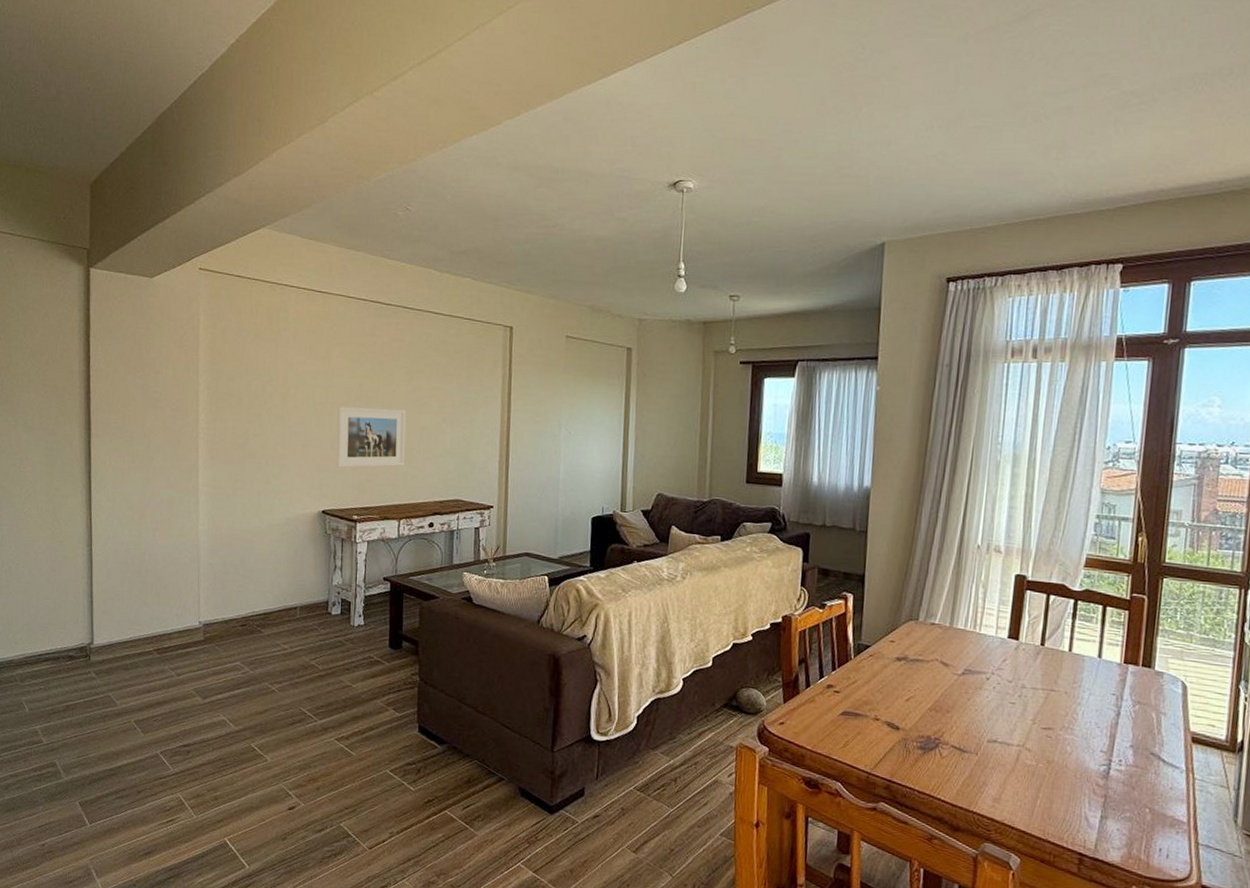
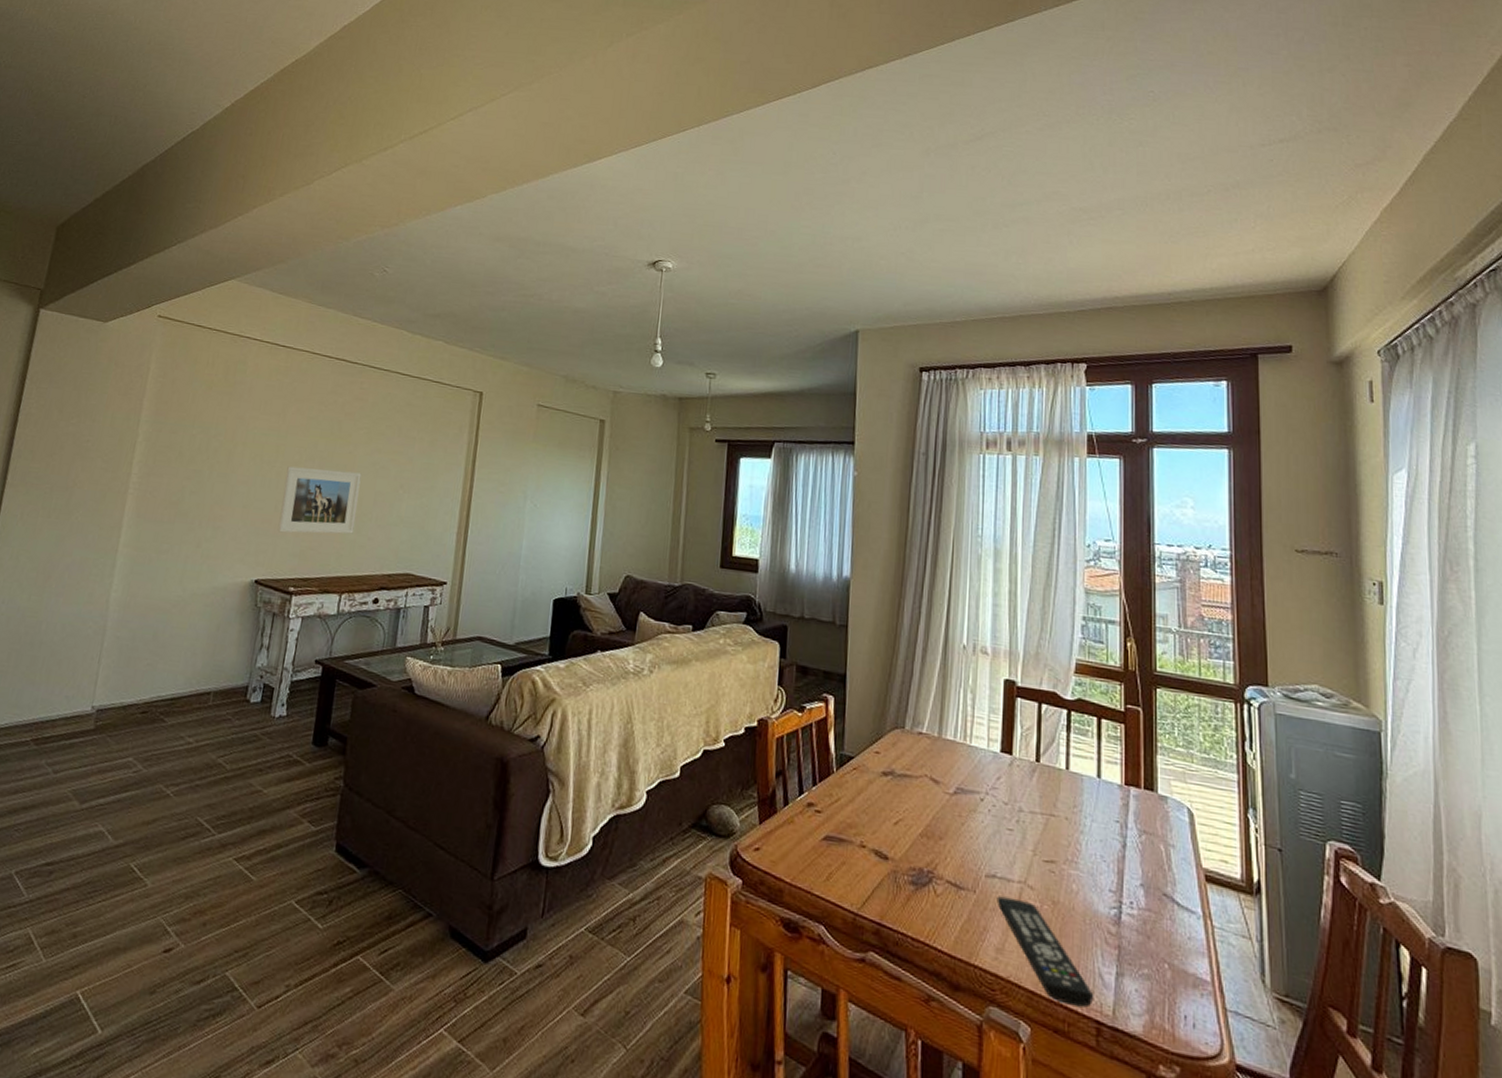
remote control: none [996,757,1079,843] -> present [996,896,1094,1008]

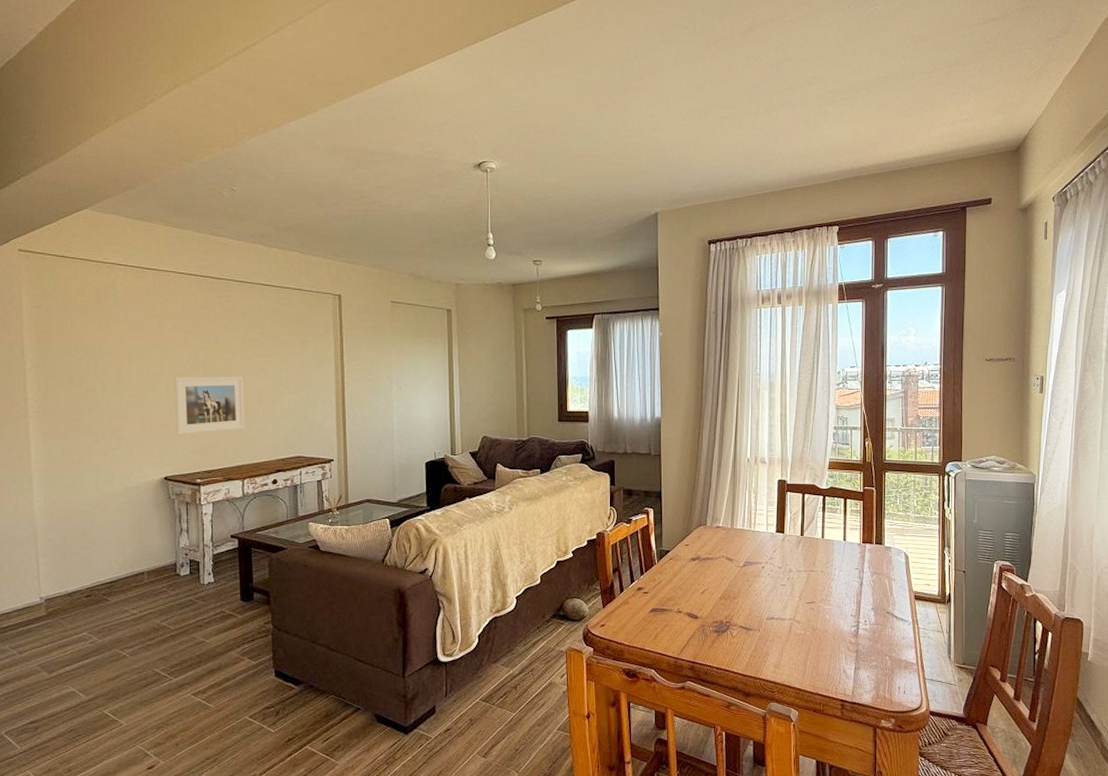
remote control: present [996,896,1094,1008] -> none [774,630,840,693]

